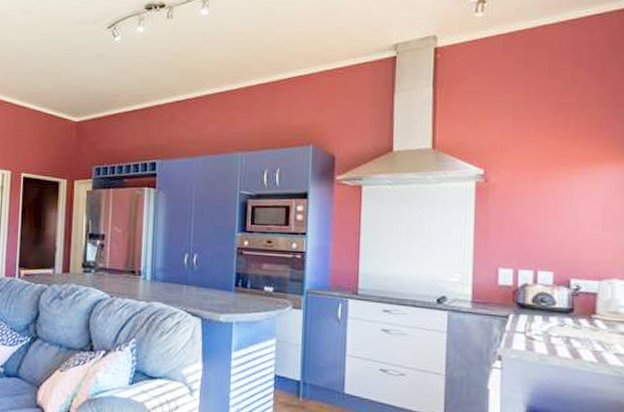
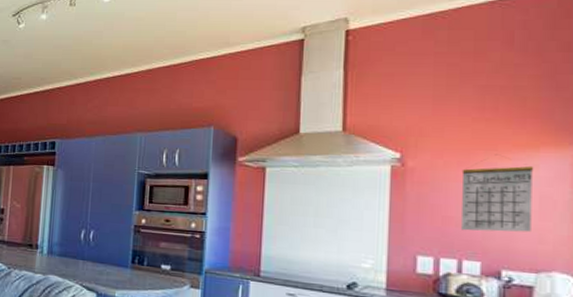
calendar: none [537,169,598,243] -> present [461,154,534,233]

